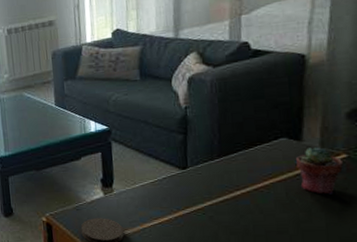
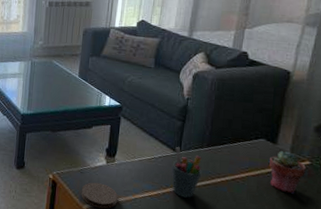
pen holder: none [179,164,217,219] -> present [172,147,202,198]

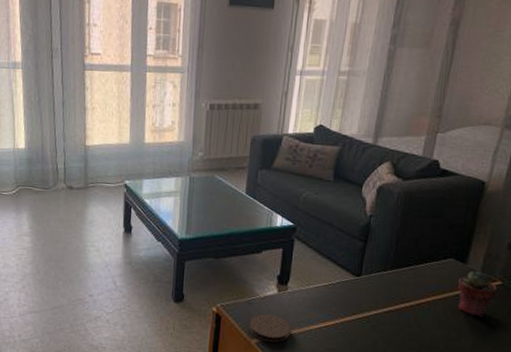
pen holder: present [172,147,202,198] -> none [351,271,385,327]

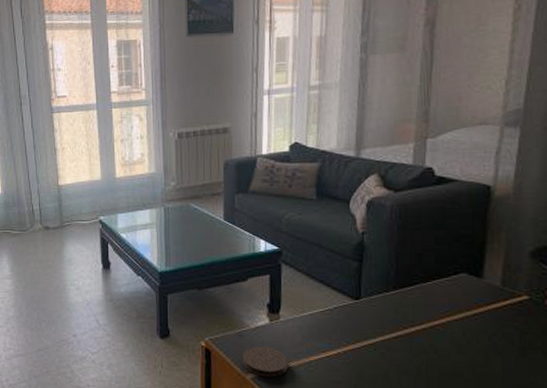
potted succulent: present [457,271,497,317] -> none [476,286,524,338]

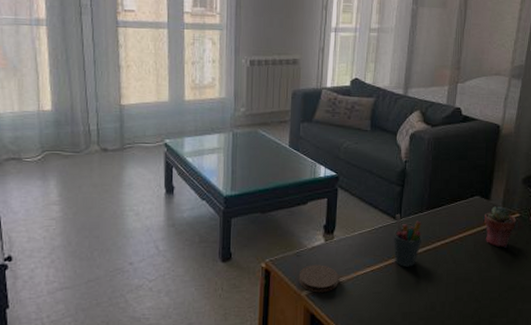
pen holder: none [351,294,391,355] -> present [393,214,423,267]
potted succulent: none [476,286,524,338] -> present [484,206,516,248]

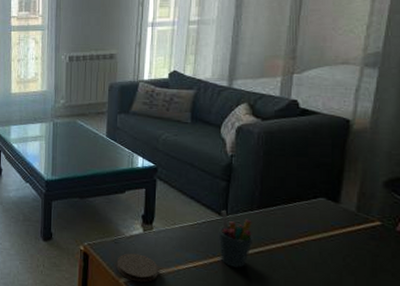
potted succulent: present [484,206,516,248] -> none [332,211,376,260]

